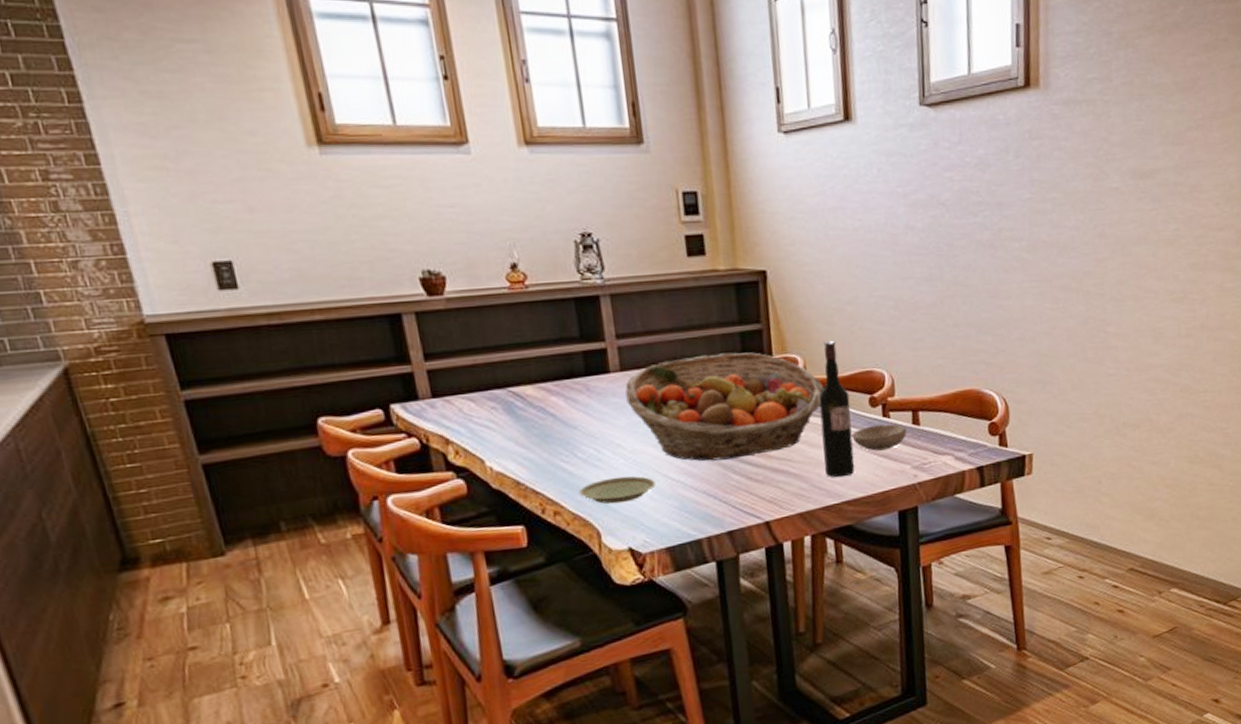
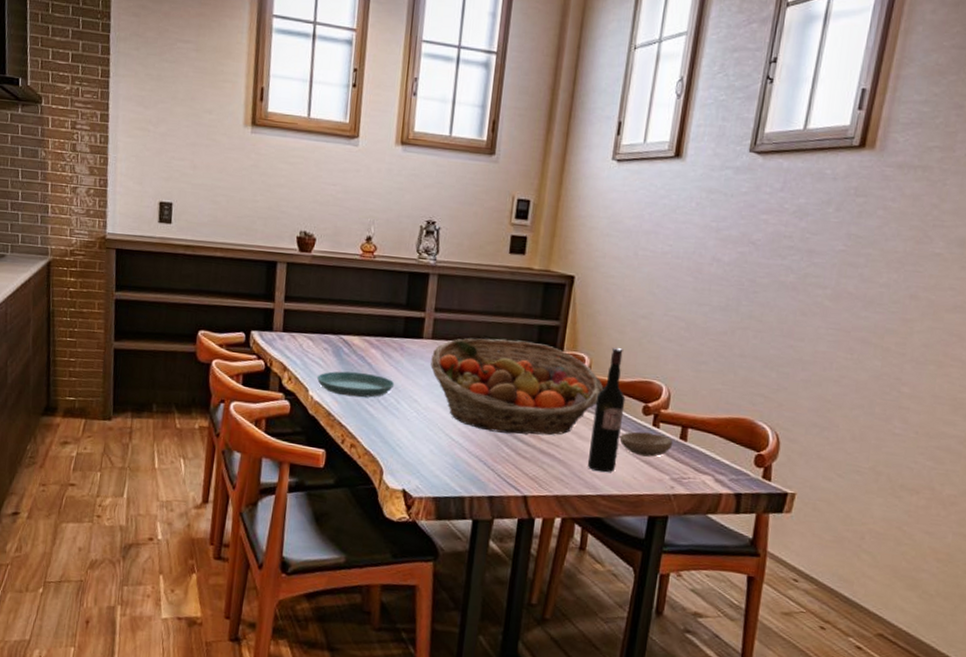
saucer: none [490,425,590,459] -> present [316,371,395,398]
plate: present [578,476,656,504] -> none [374,426,438,450]

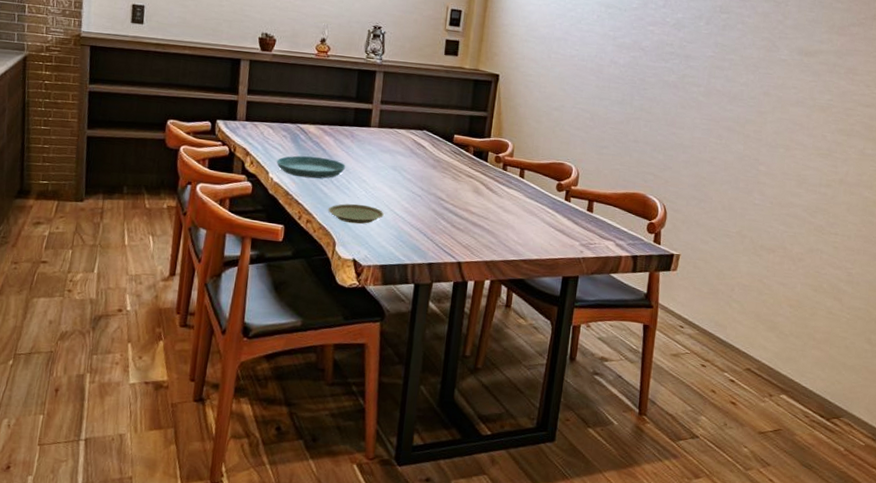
plate: none [374,426,438,450] -> present [327,203,384,224]
fruit basket: present [430,338,604,436] -> none [377,126,525,210]
wine bottle: present [587,347,626,473] -> none [511,134,543,241]
bowl: present [619,431,673,457] -> none [538,205,582,227]

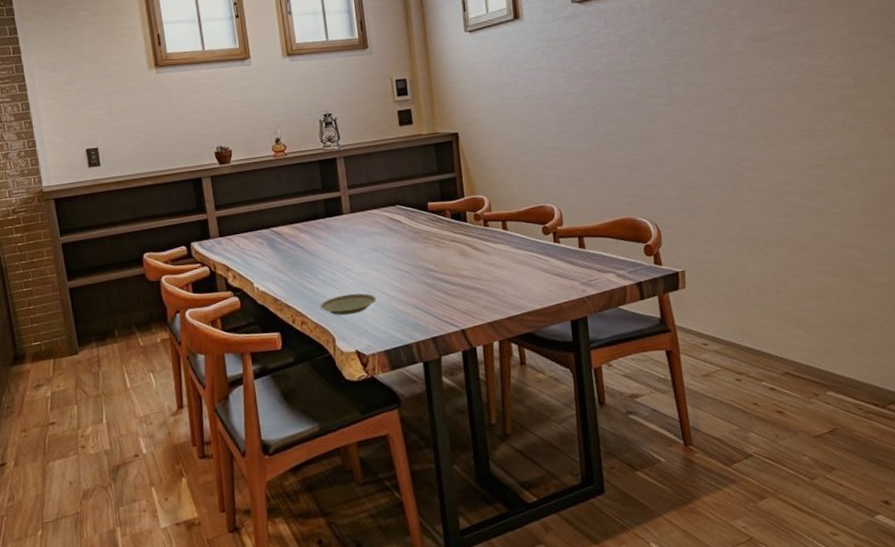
saucer: present [276,155,346,179] -> none [258,255,328,281]

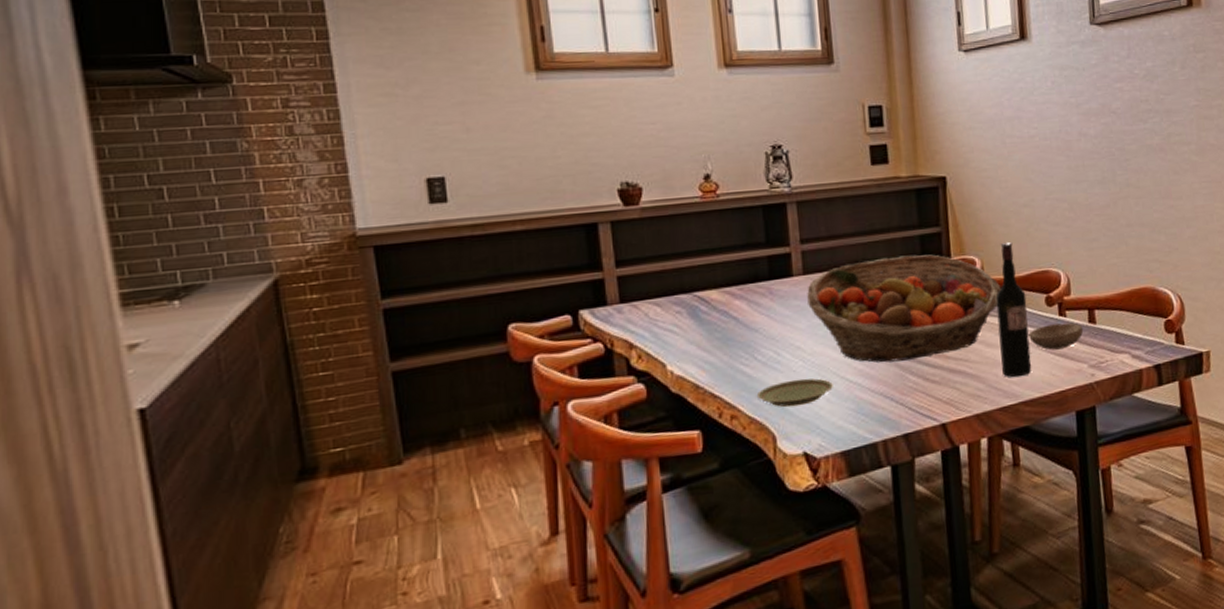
fruit basket: none [354,195,506,281] -> present [807,254,1002,363]
wine bottle: none [501,183,533,293] -> present [995,242,1032,378]
bowl: none [529,248,575,271] -> present [1028,322,1084,350]

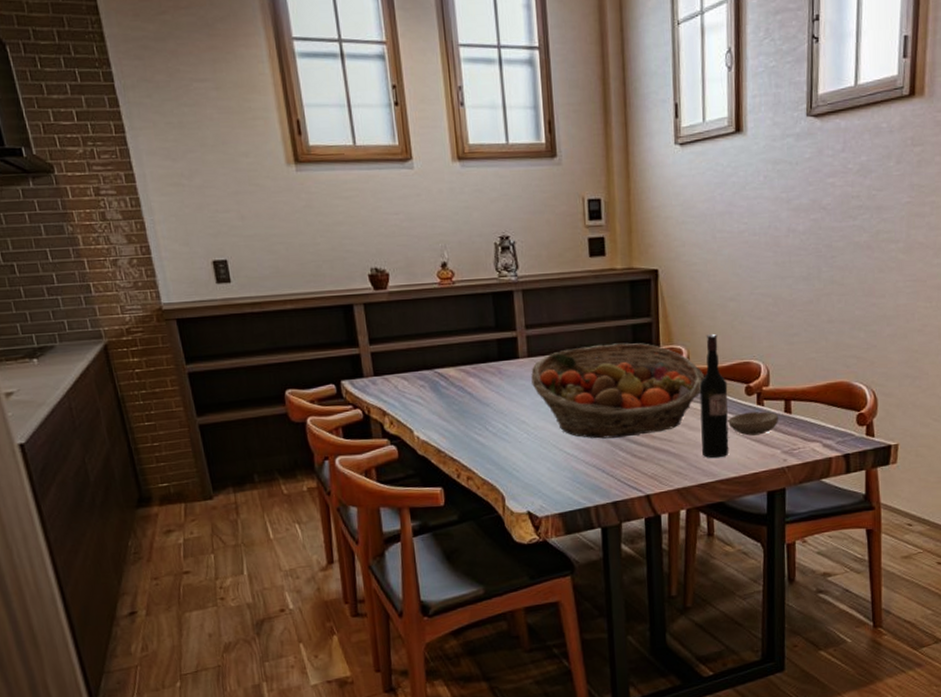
plate: present [756,378,833,408] -> none [488,449,553,473]

